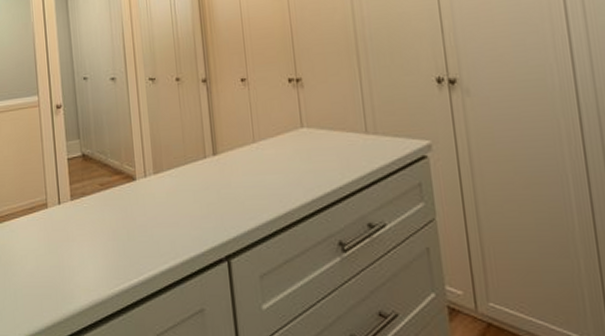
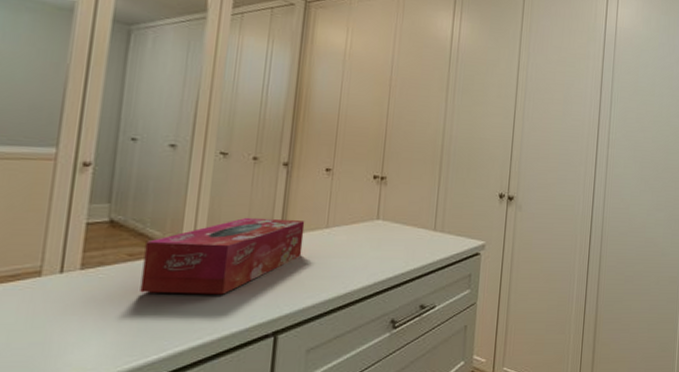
tissue box: none [110,137,236,220] -> present [140,217,305,295]

